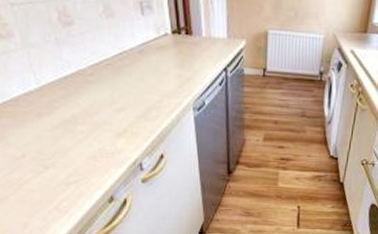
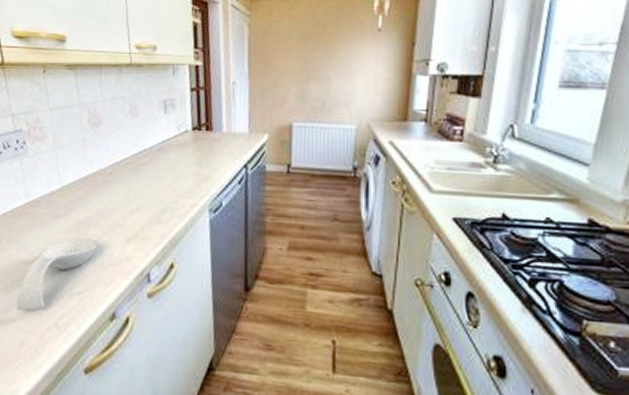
spoon rest: none [12,133,88,200] -> present [15,237,99,312]

